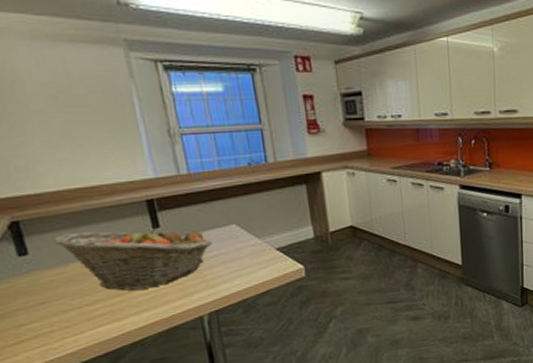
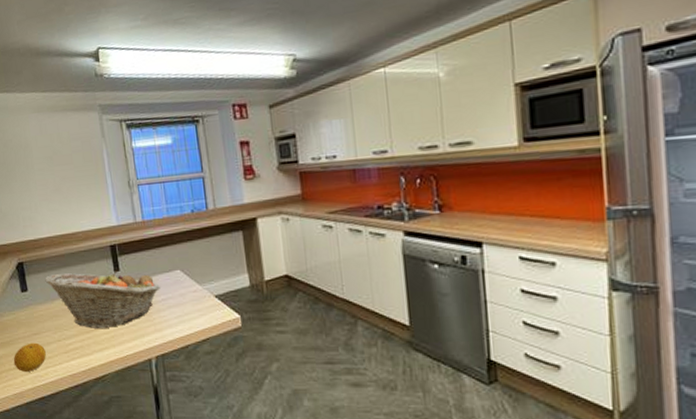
fruit: none [10,312,61,347] -> present [13,342,46,372]

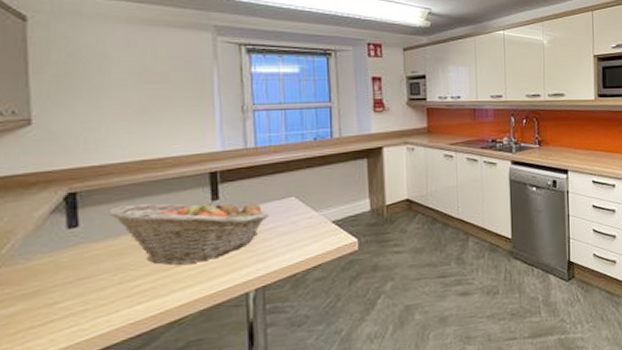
fruit: present [13,342,46,372] -> none [39,289,96,328]

